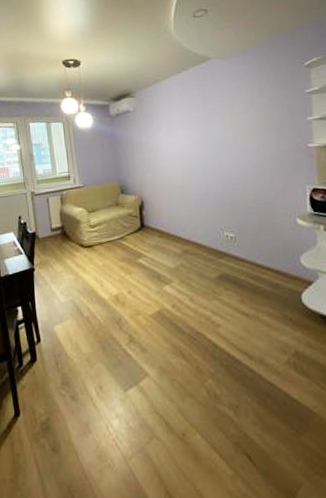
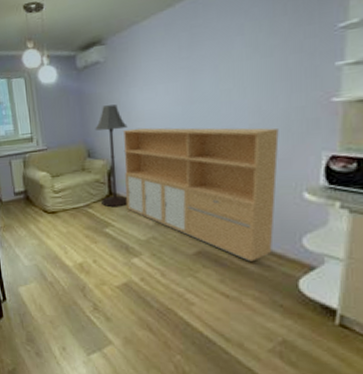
floor lamp: none [127,147,158,239] -> present [95,104,128,208]
storage cabinet: none [151,166,279,281] -> present [122,127,279,262]

